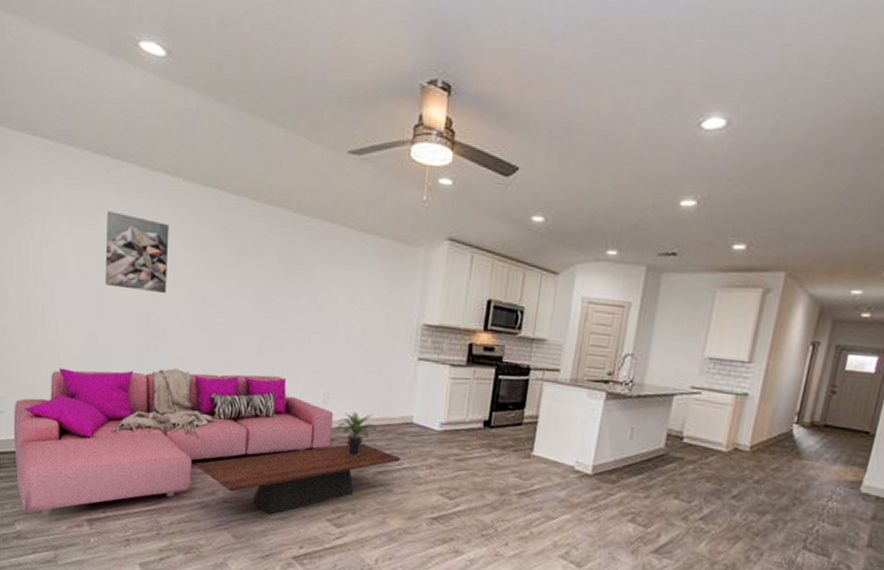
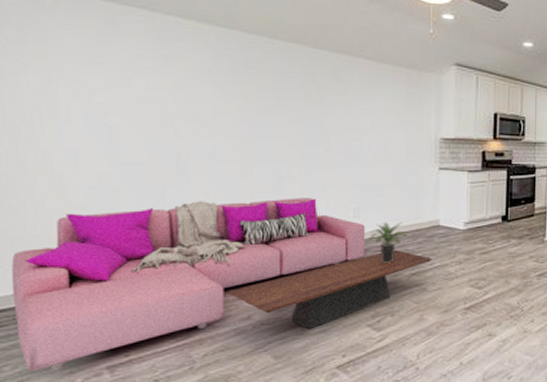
wall art: present [105,211,169,293] -> none [114,54,186,129]

